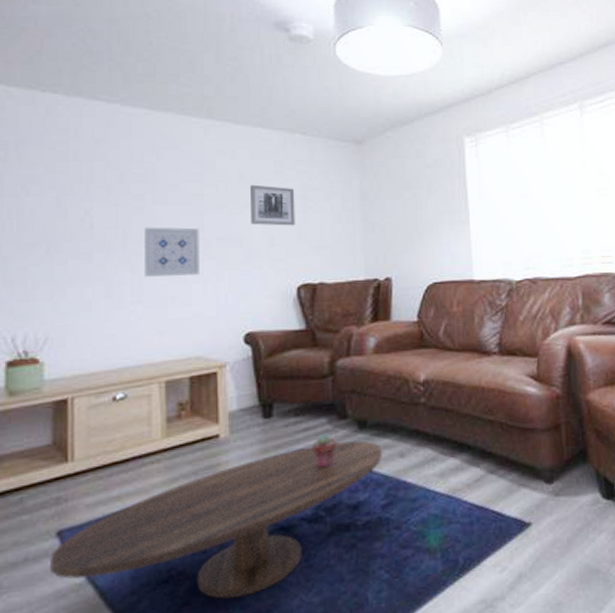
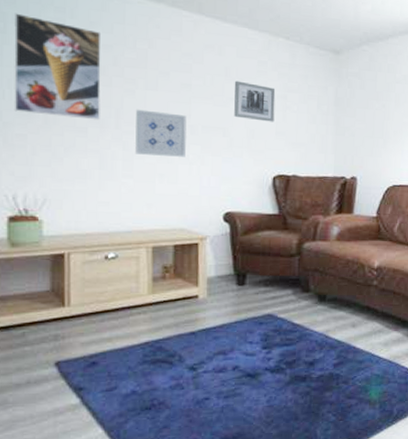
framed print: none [14,139,107,244] -> present [14,13,101,120]
coffee table: present [49,440,383,600] -> none [48,310,338,427]
potted succulent: present [312,433,338,468] -> none [278,303,300,331]

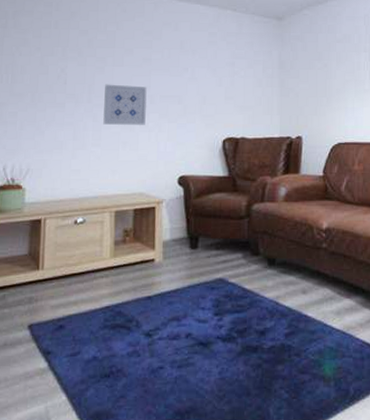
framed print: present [14,13,101,120] -> none [9,10,79,96]
wall art: present [234,80,276,122] -> none [188,52,225,88]

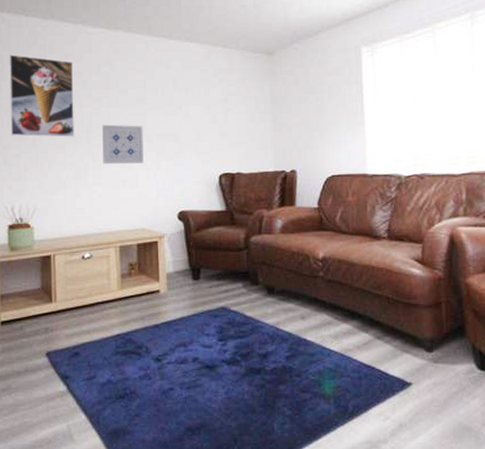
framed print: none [9,10,79,96] -> present [9,55,74,137]

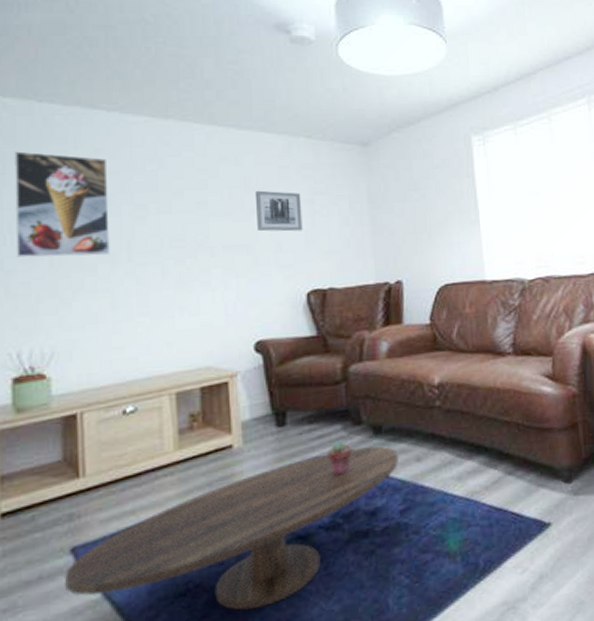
coffee table: none [41,302,288,416] -> present [63,445,400,611]
wall art: present [102,124,143,164] -> none [149,236,207,288]
wall art: none [181,90,218,125] -> present [254,190,303,232]
potted succulent: none [231,295,251,323] -> present [327,440,353,476]

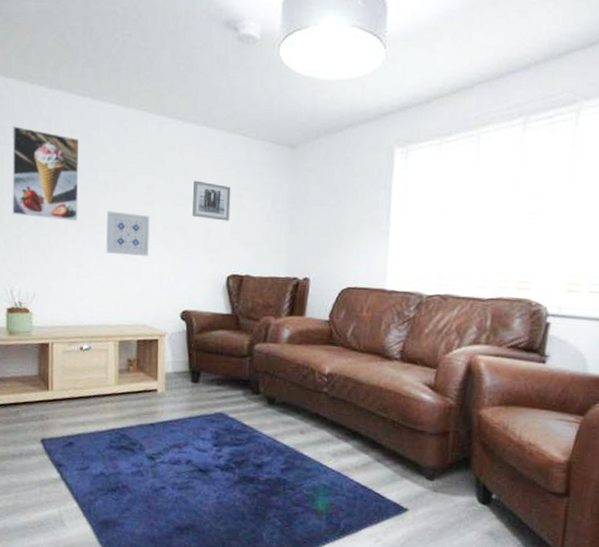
coffee table: present [63,445,400,611] -> none [36,411,287,514]
wall art: none [149,236,207,288] -> present [106,210,150,256]
potted succulent: present [327,440,353,476] -> none [228,403,250,431]

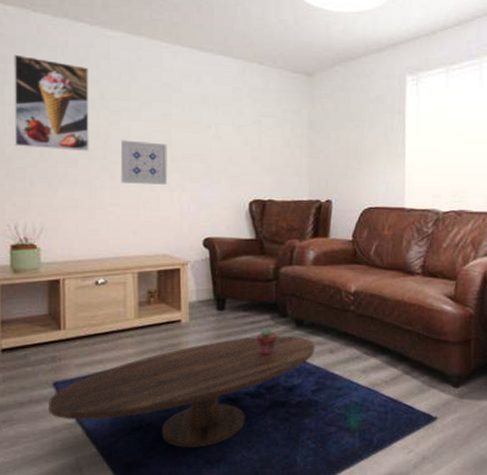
coffee table: none [36,411,287,514] -> present [47,335,316,449]
wall art: present [192,180,232,221] -> none [211,108,251,148]
potted succulent: none [228,403,250,431] -> present [257,328,278,356]

